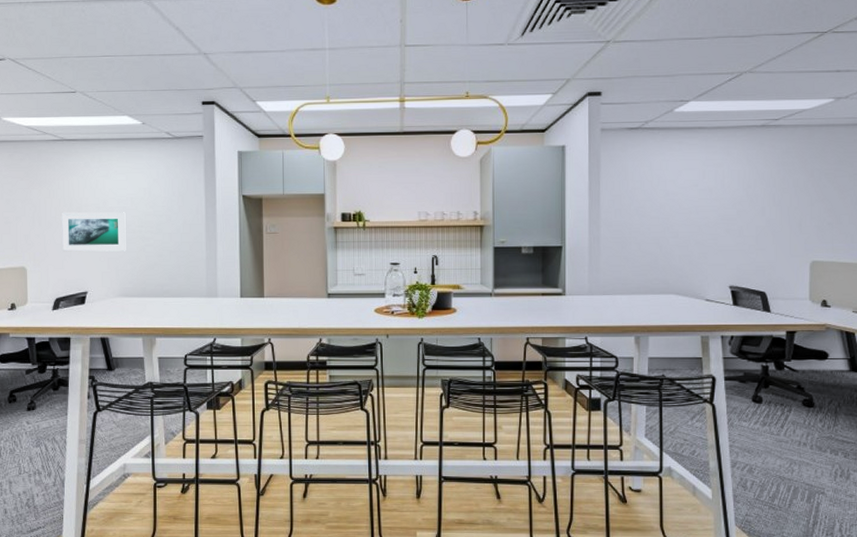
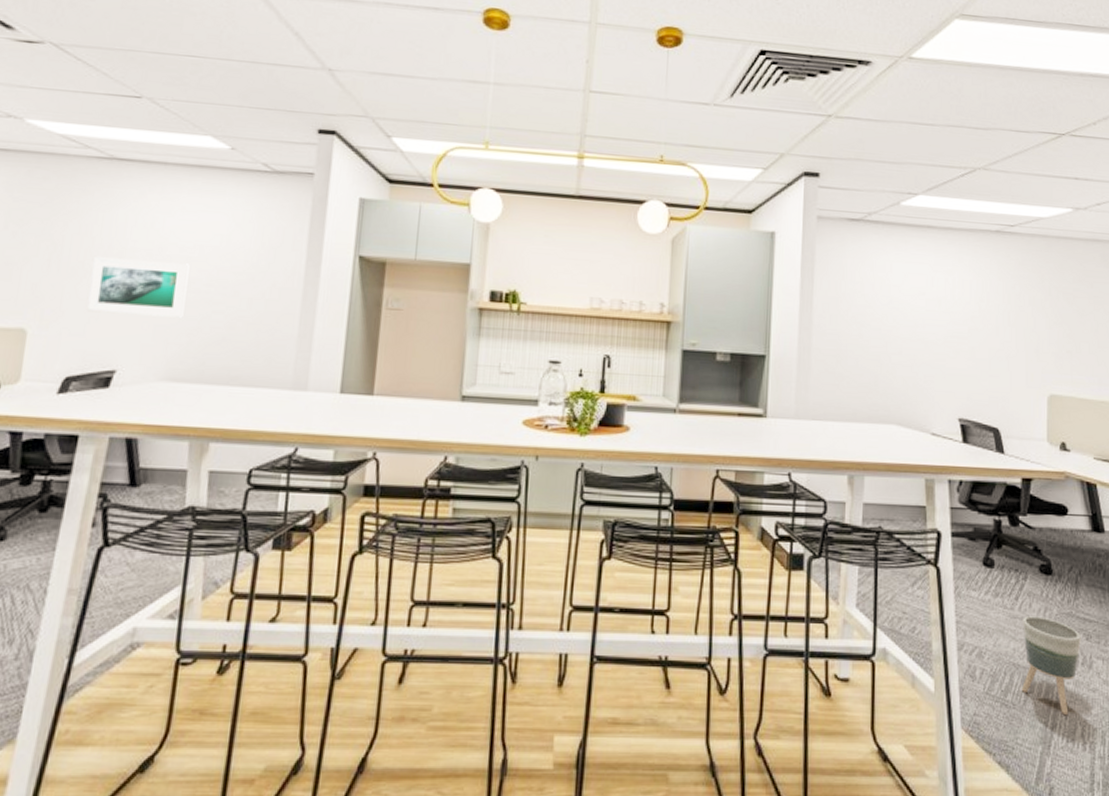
planter: none [787,440,839,514] -> present [1022,616,1081,715]

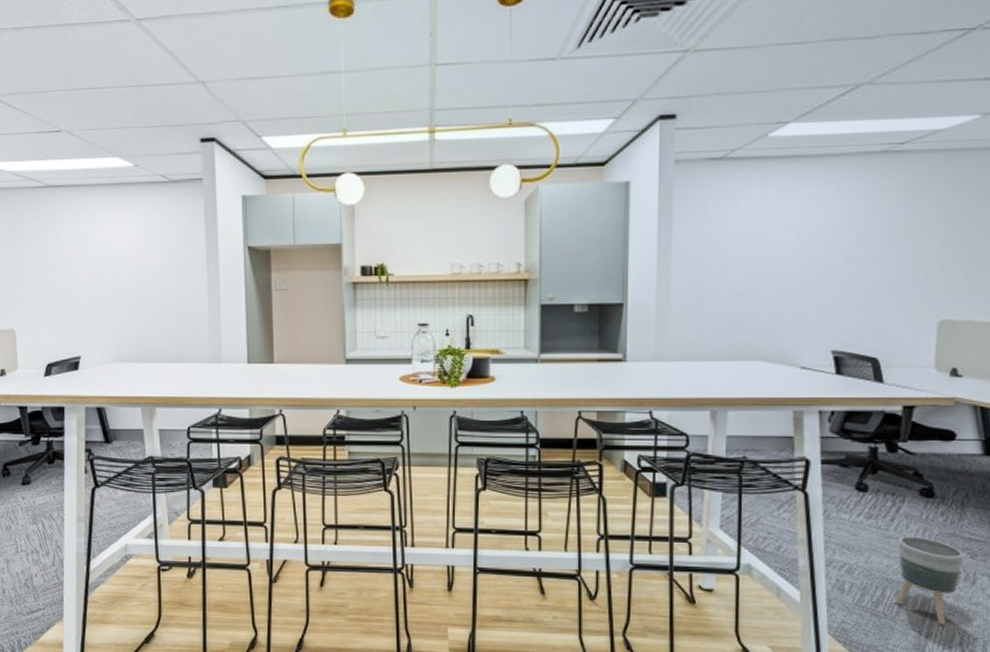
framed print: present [87,257,190,318] -> none [50,267,121,312]

